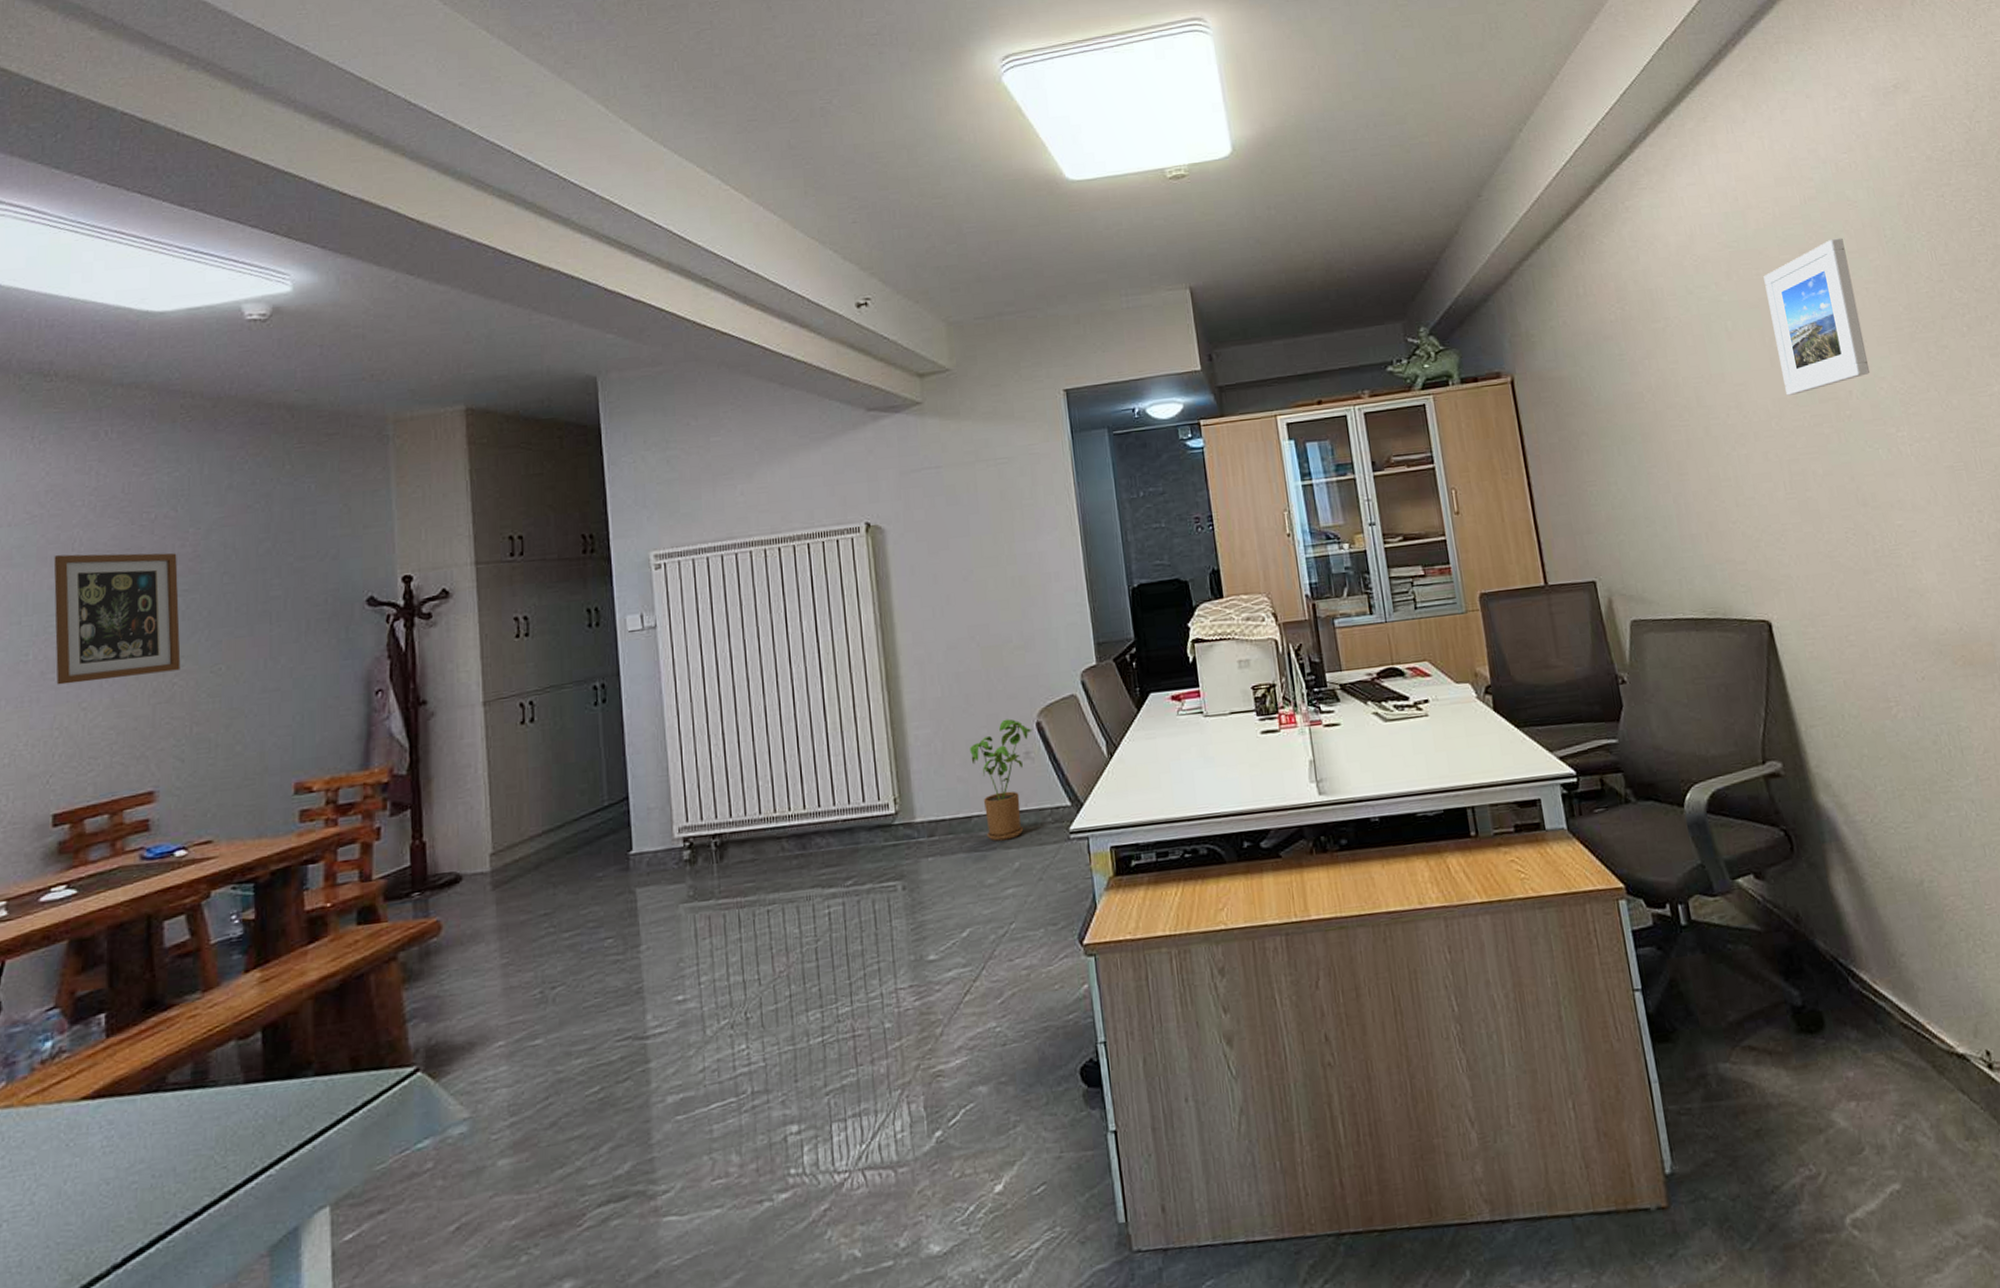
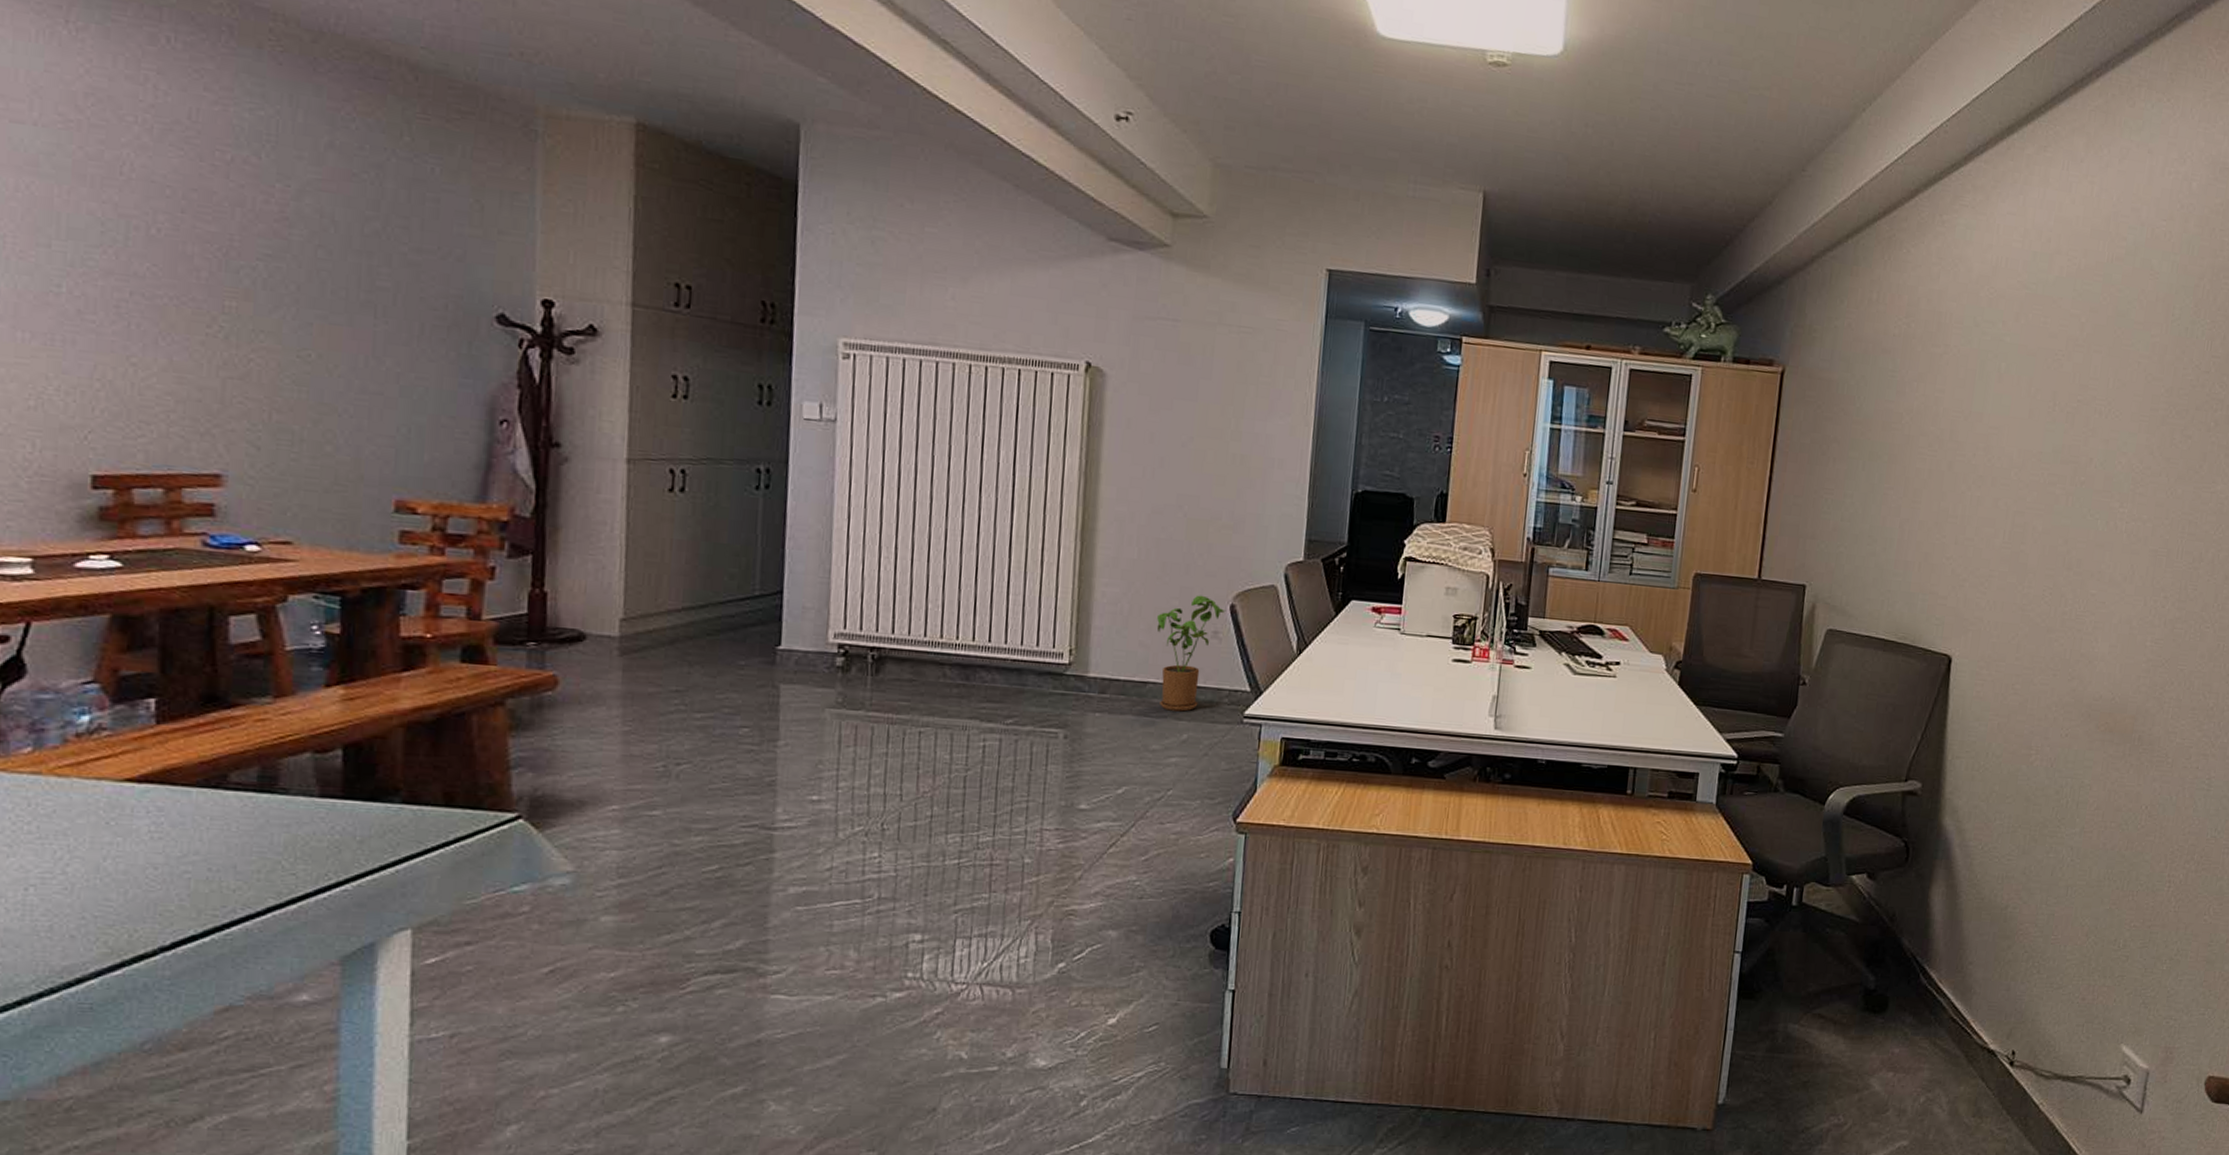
wall art: present [53,553,181,685] -> none [95,175,260,346]
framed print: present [1763,238,1870,396] -> none [2033,304,2134,451]

